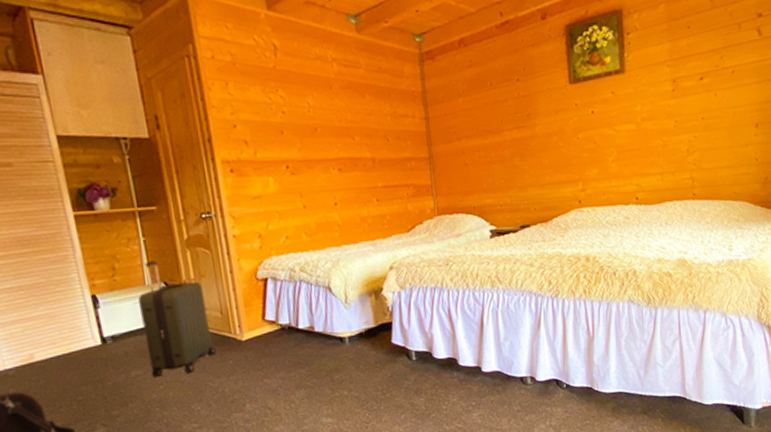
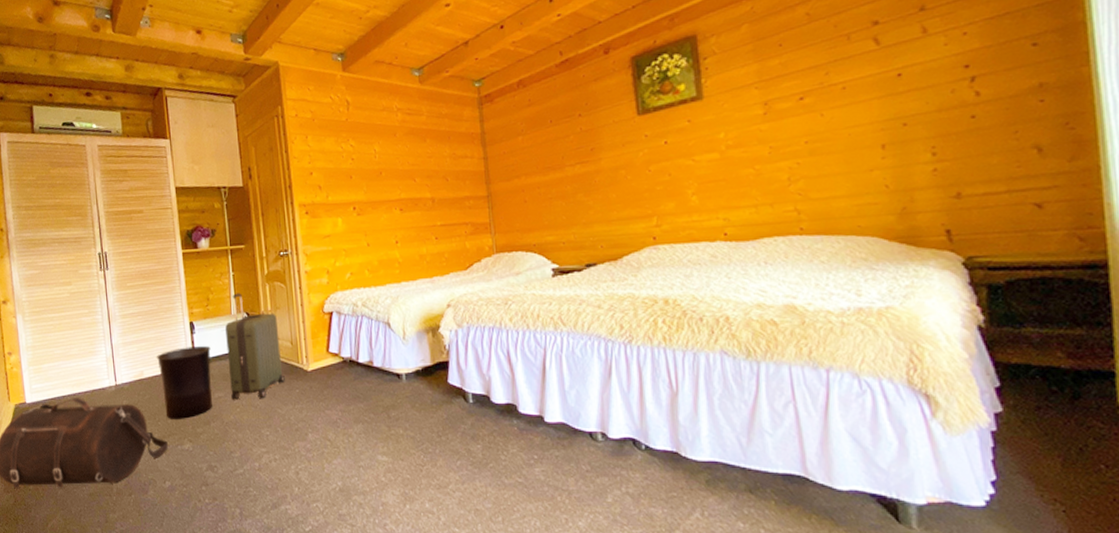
waste bin: none [49,320,129,404] -> present [156,345,212,419]

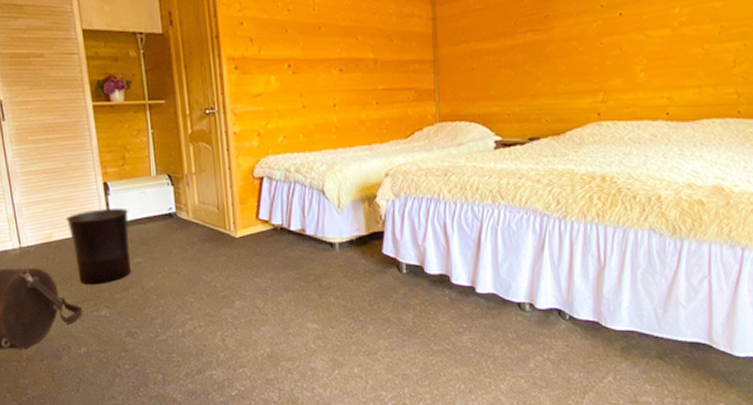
suitcase: present [225,293,285,400] -> none [144,153,211,266]

